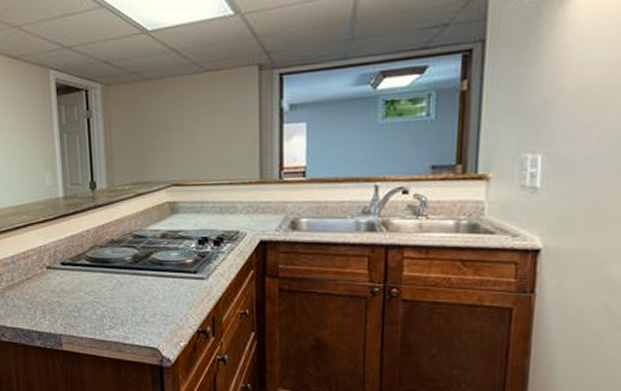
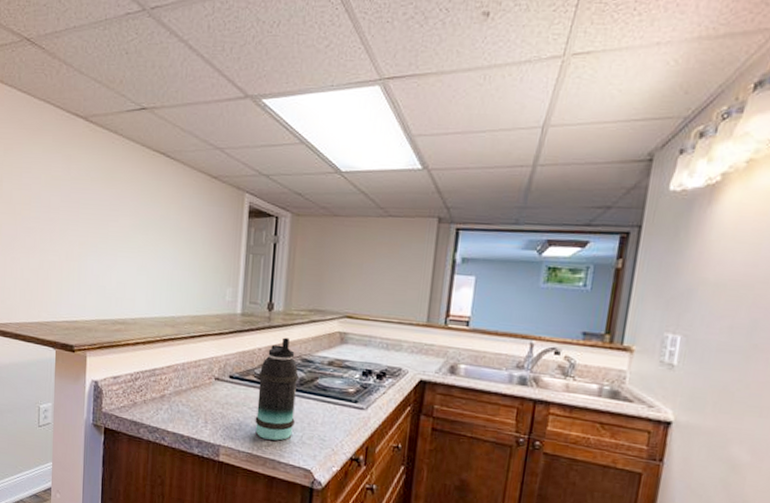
bottle: none [90,215,135,322] -> present [255,337,299,441]

